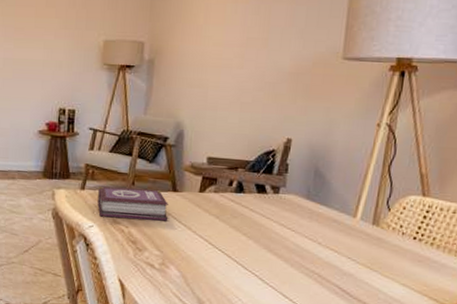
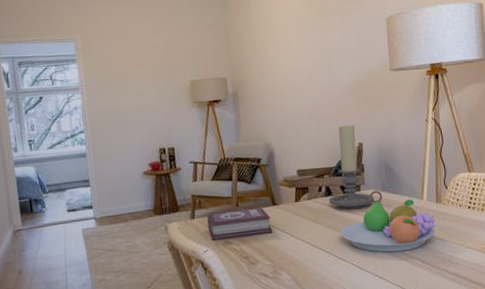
candle holder: none [238,114,306,213] -> present [328,124,383,210]
fruit bowl: none [245,209,367,273] -> present [340,199,435,253]

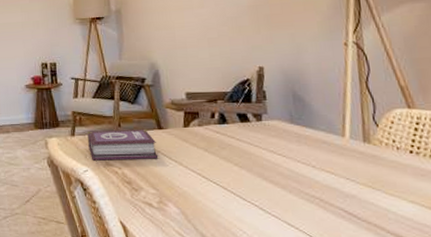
candle holder: present [328,124,383,210] -> none [223,46,291,141]
fruit bowl: present [340,199,435,253] -> none [237,134,363,197]

